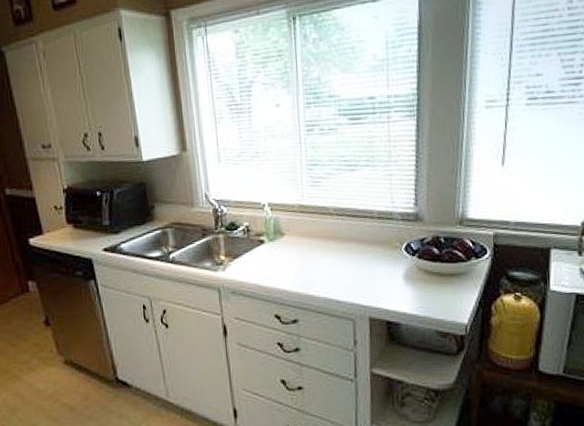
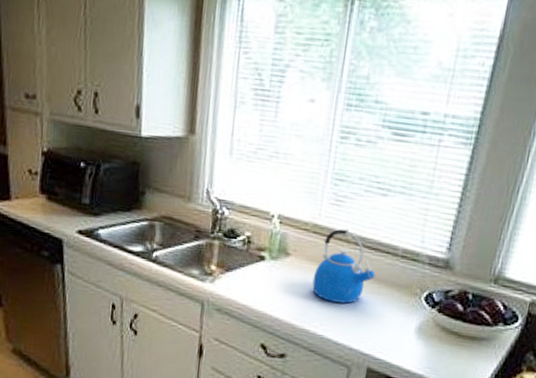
kettle: none [307,204,359,267] -> present [312,229,376,304]

